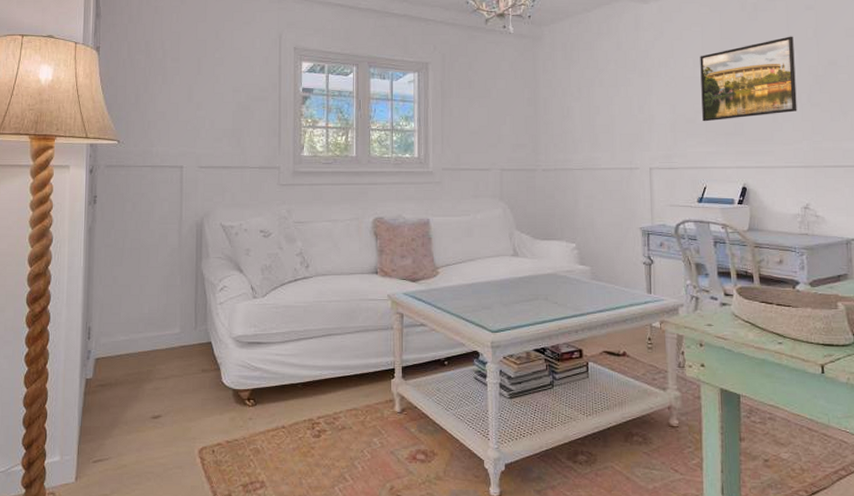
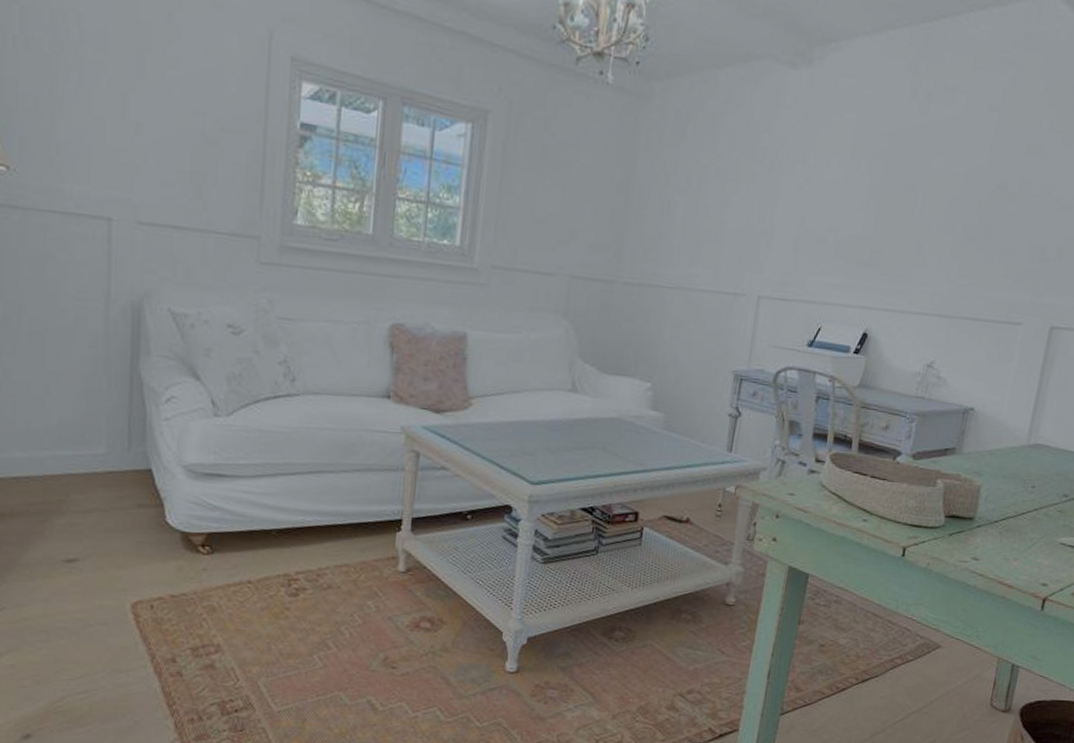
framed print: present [700,36,797,122] -> none [834,143,966,245]

